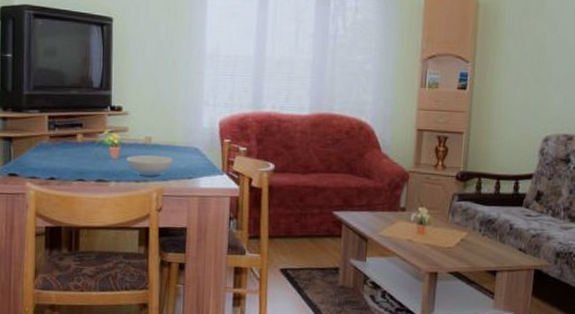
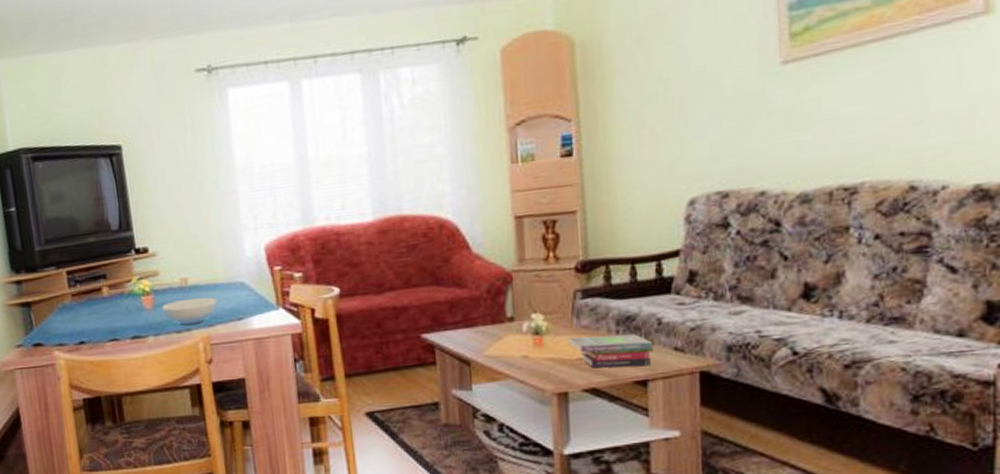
books: none [443,230,504,260] -> present [567,334,653,369]

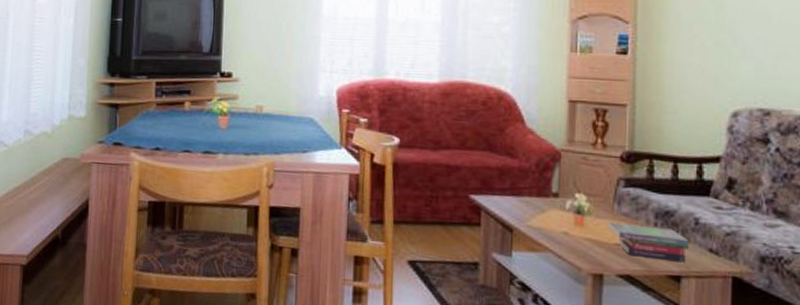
bowl: present [162,297,218,325] -> none [236,125,287,150]

